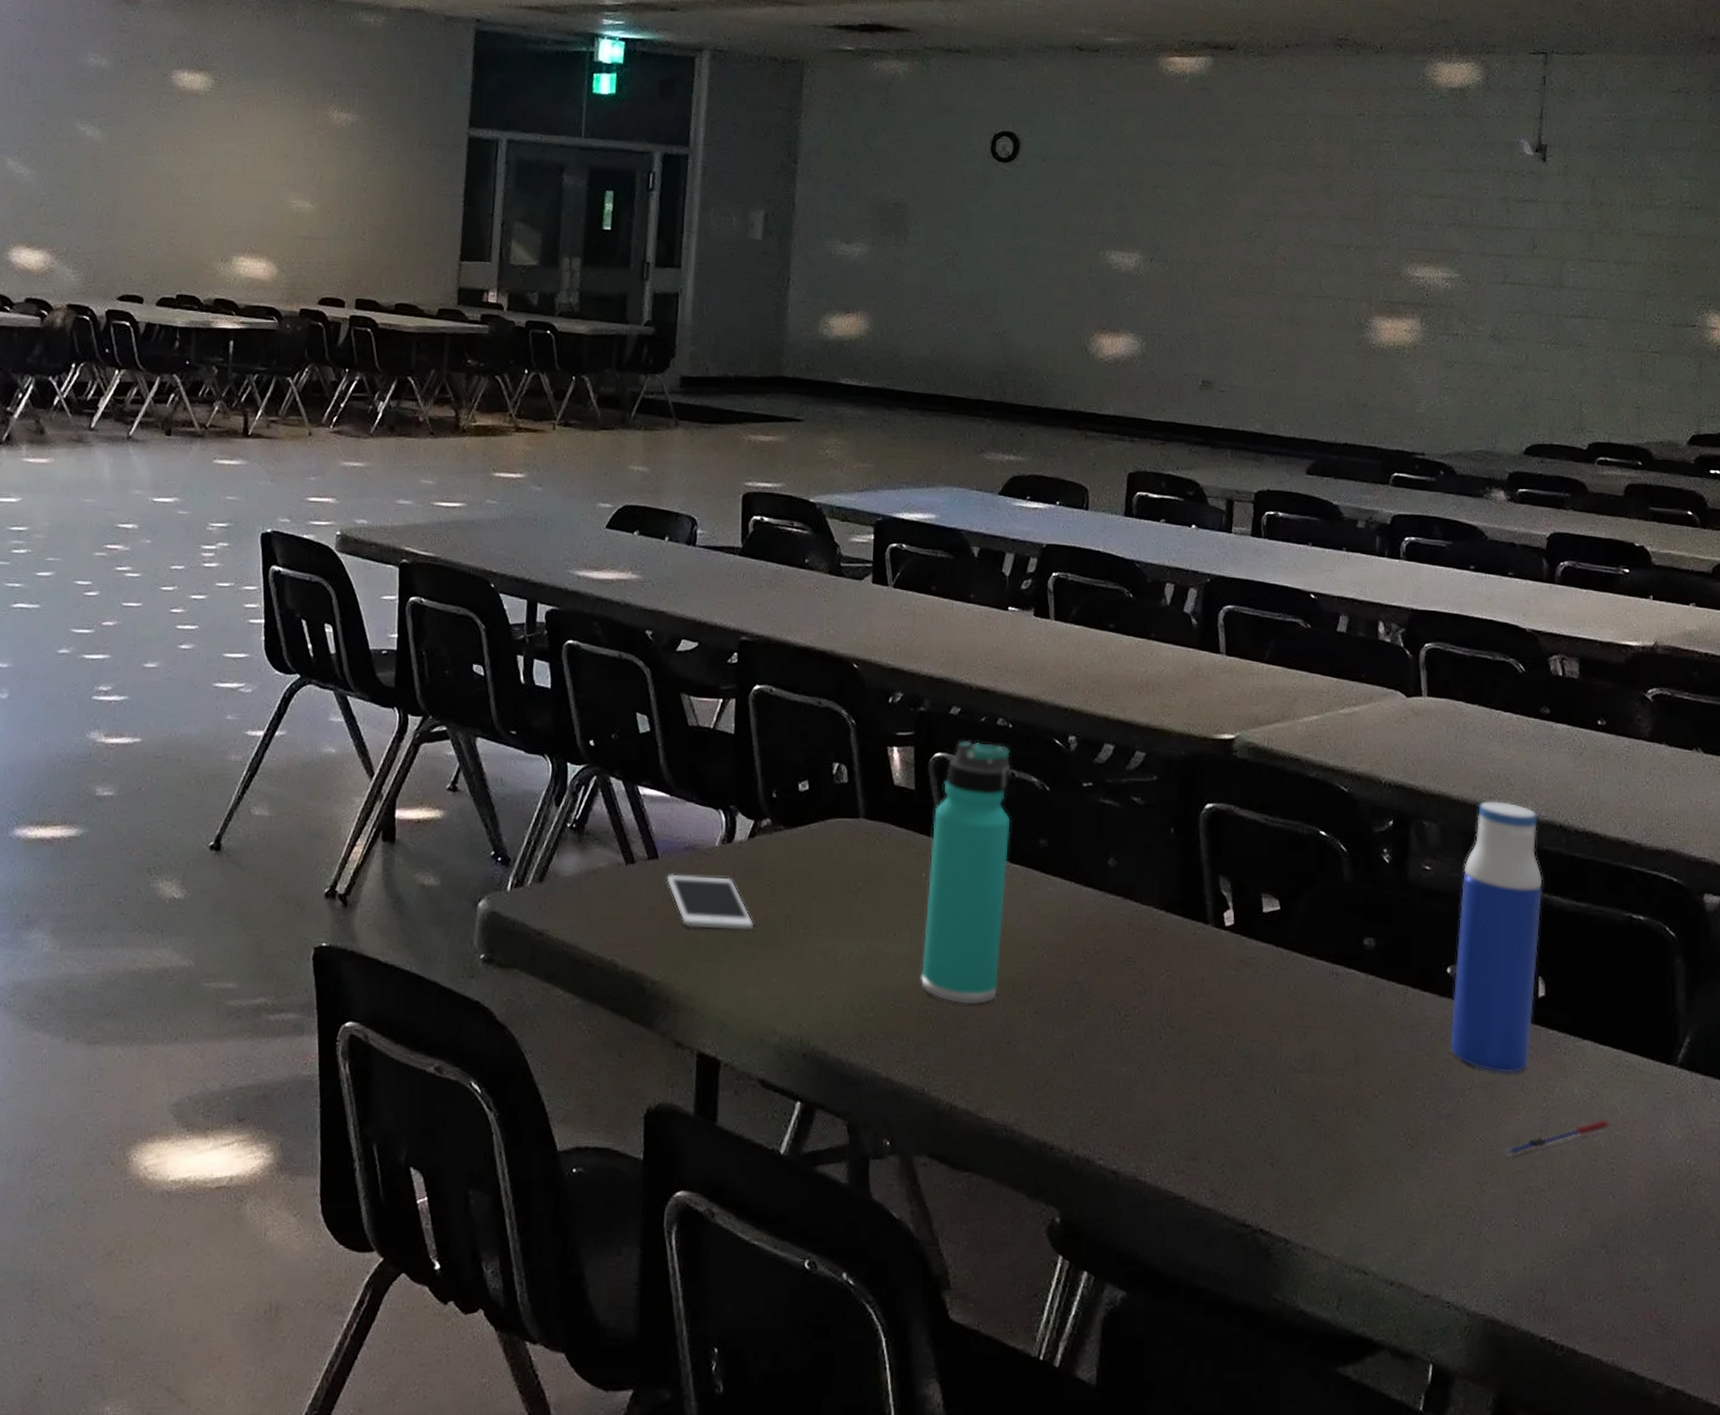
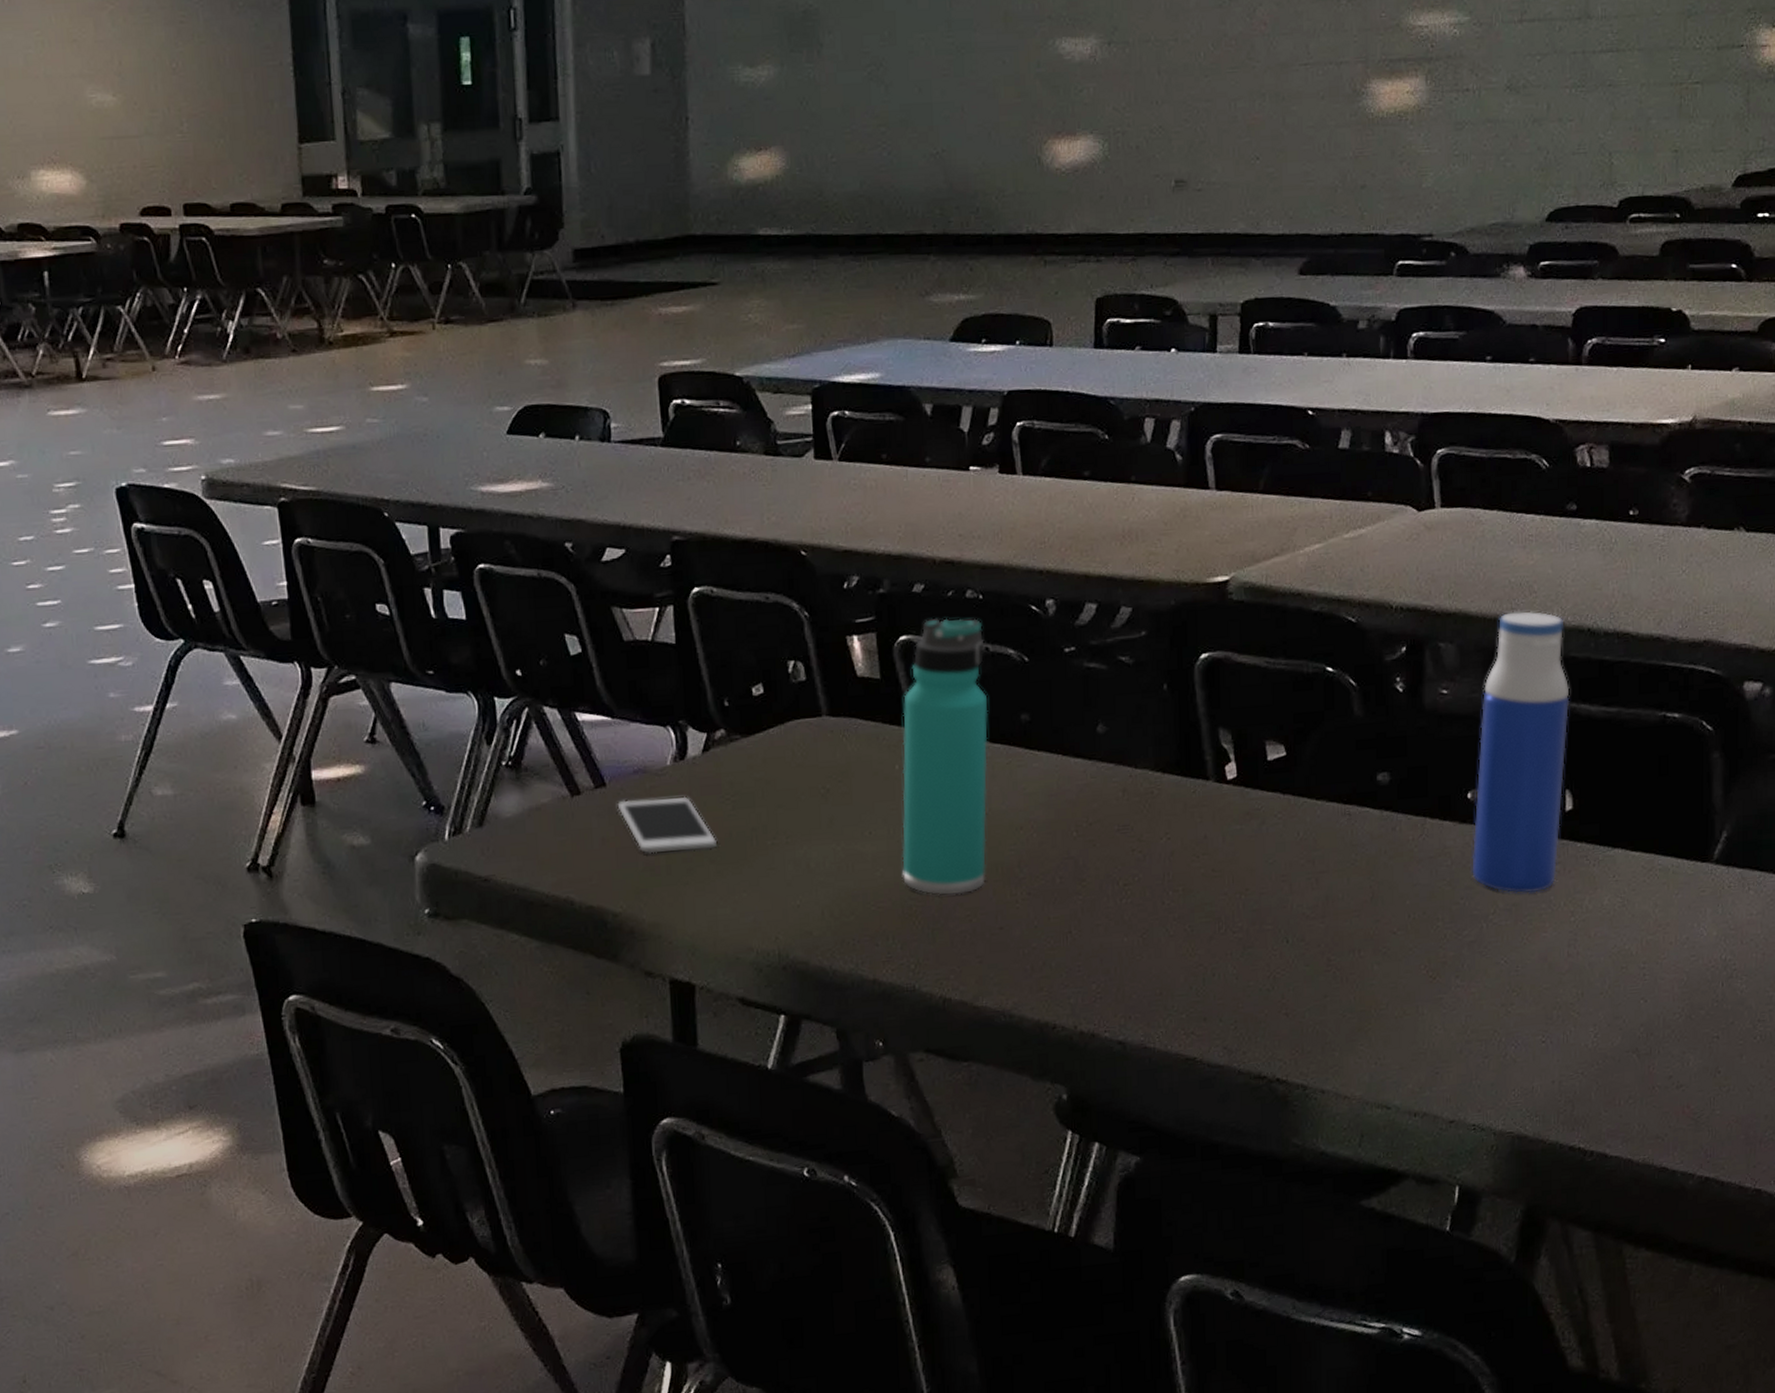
pen: present [1500,1119,1610,1156] -> none [1527,926,1642,975]

